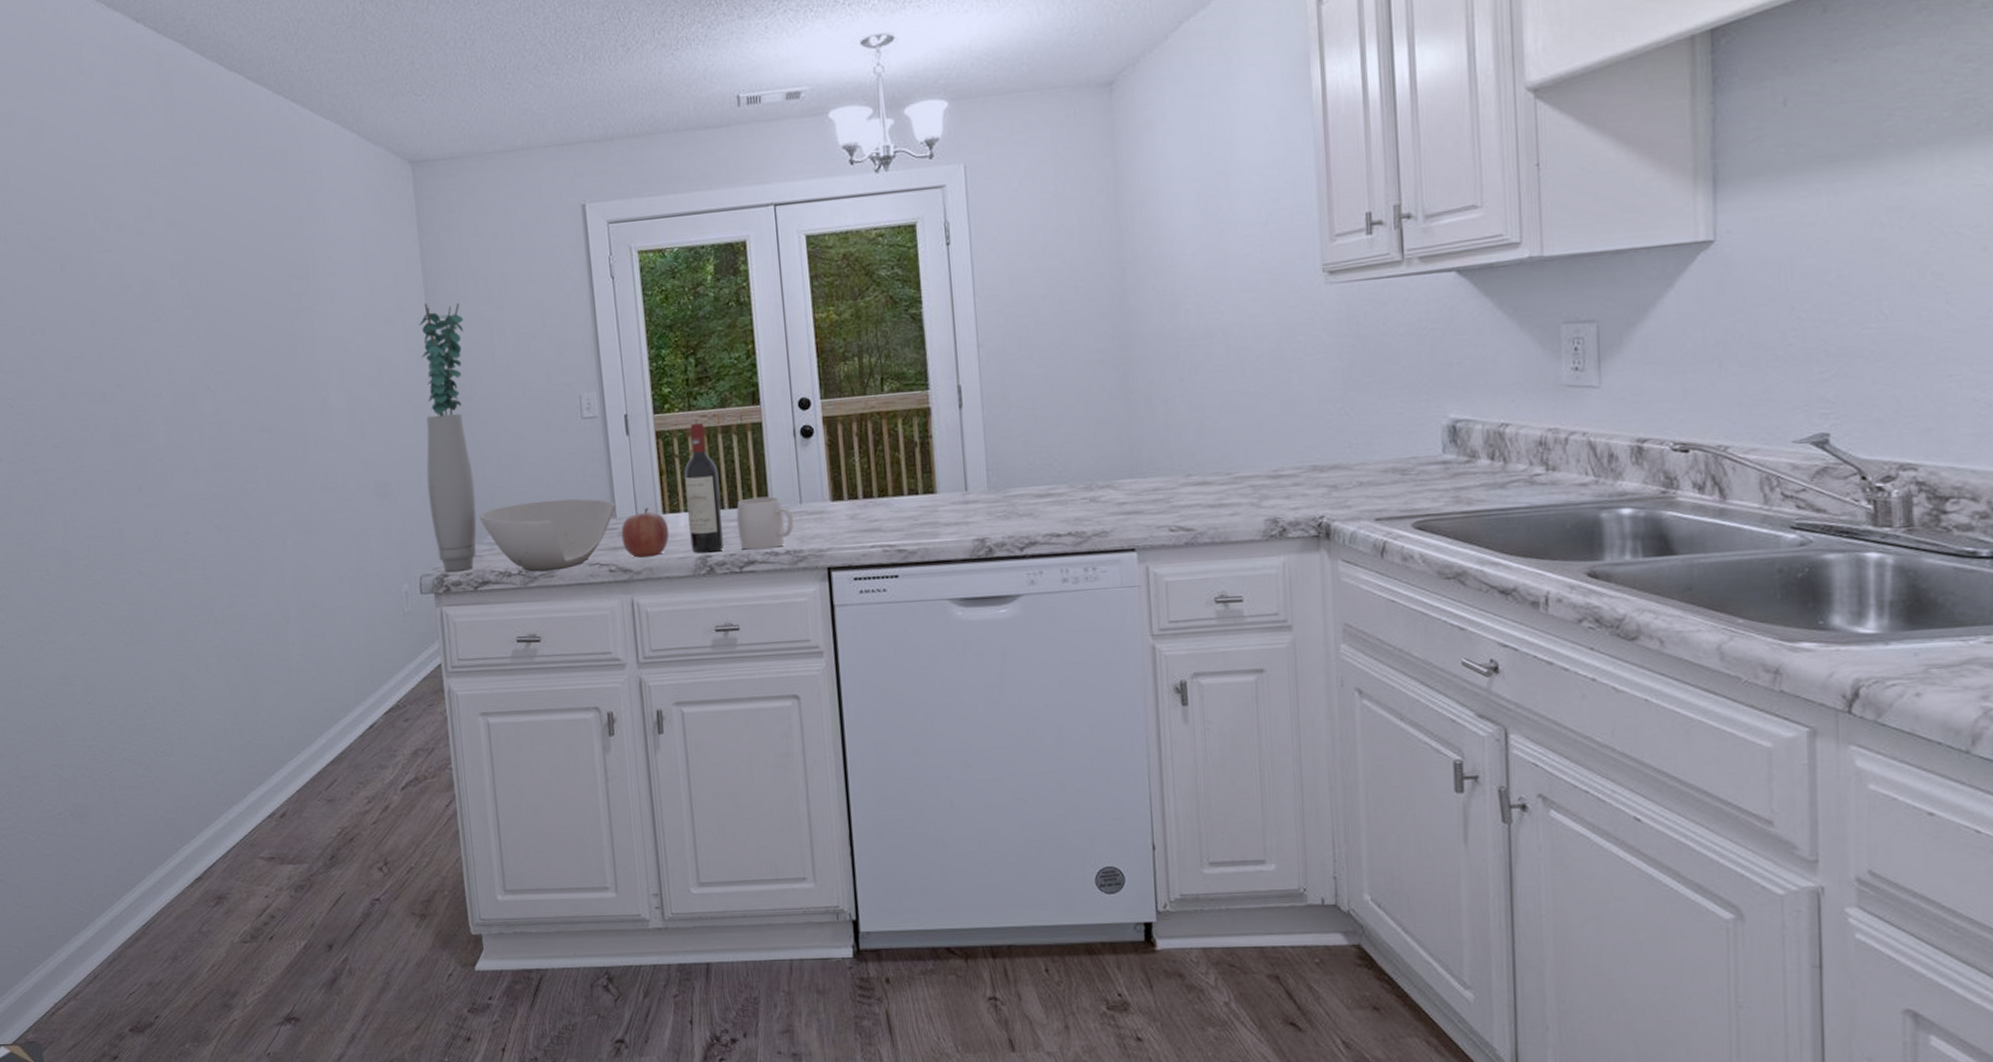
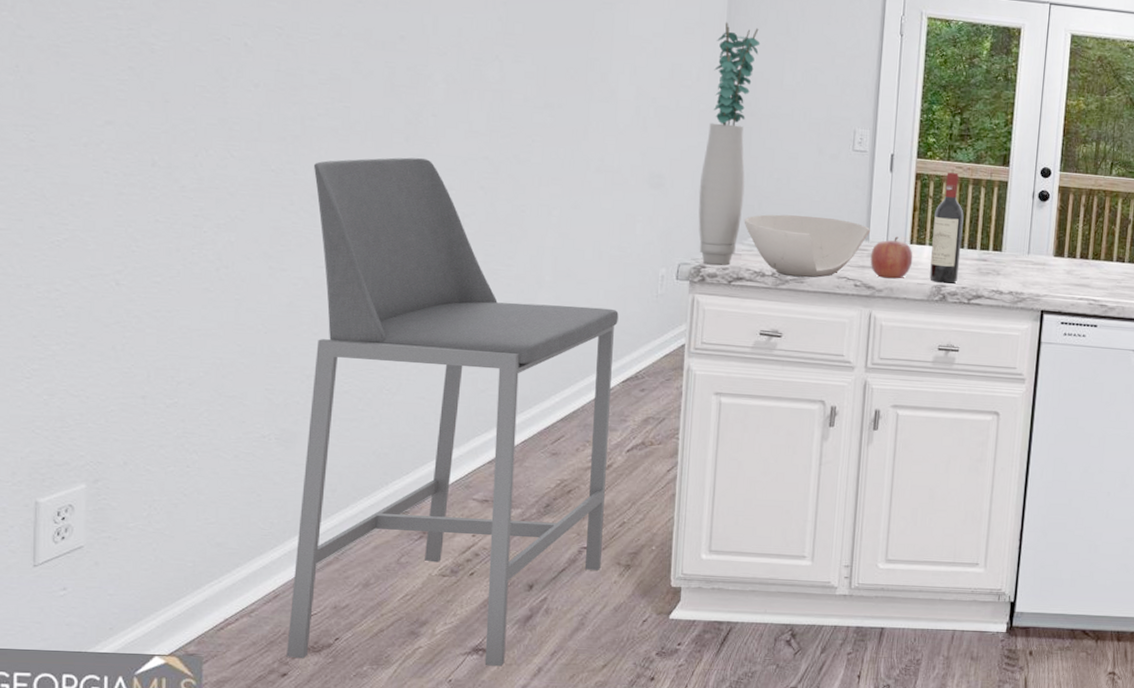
bar stool: none [62,506,396,1040] -> present [286,157,619,667]
mug: present [736,496,794,551] -> none [971,242,1021,289]

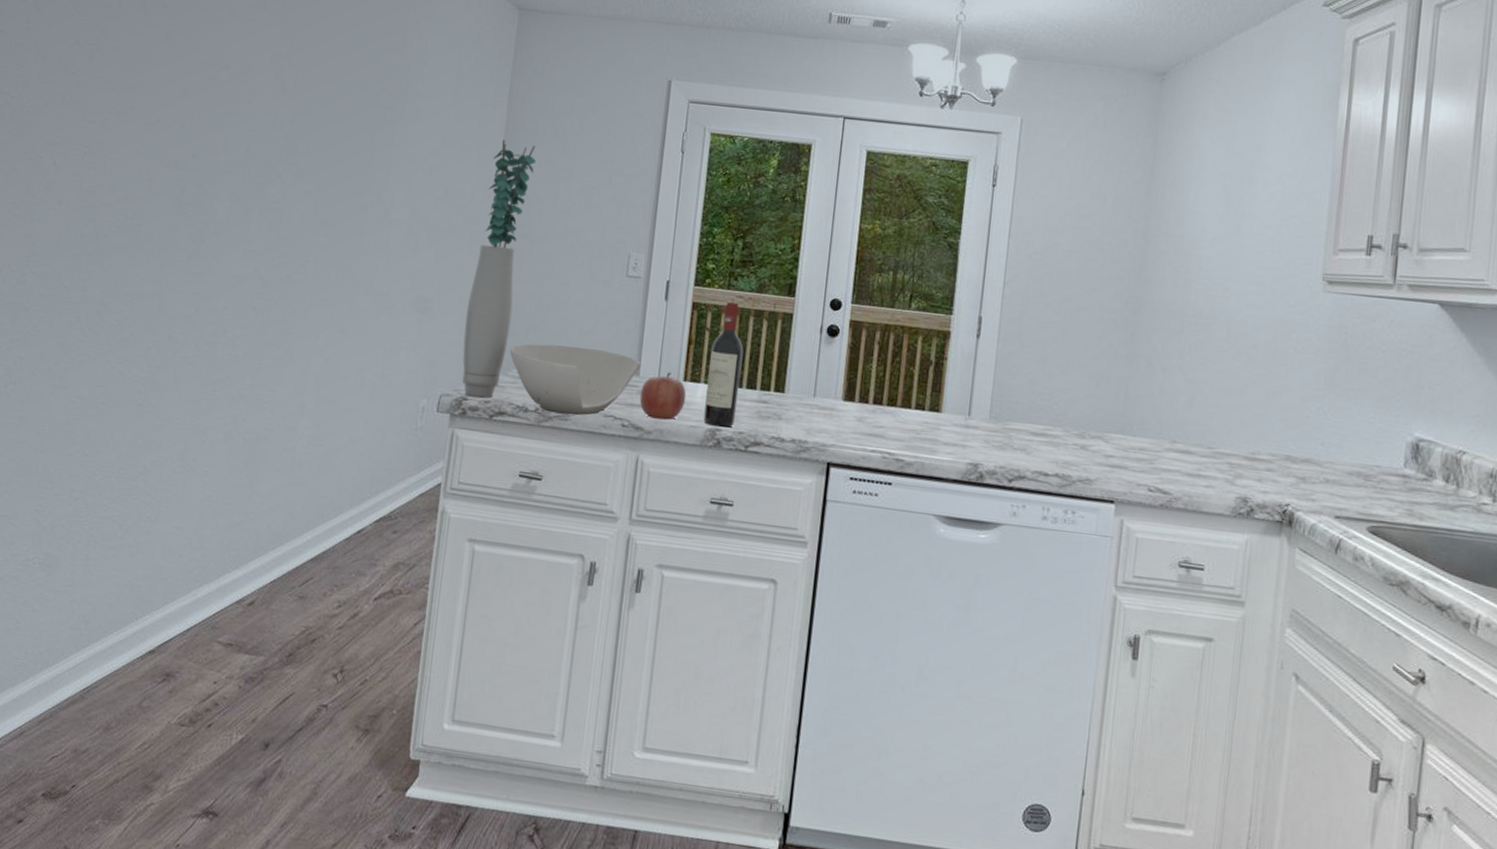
bar stool: present [286,157,619,667] -> none [24,276,377,835]

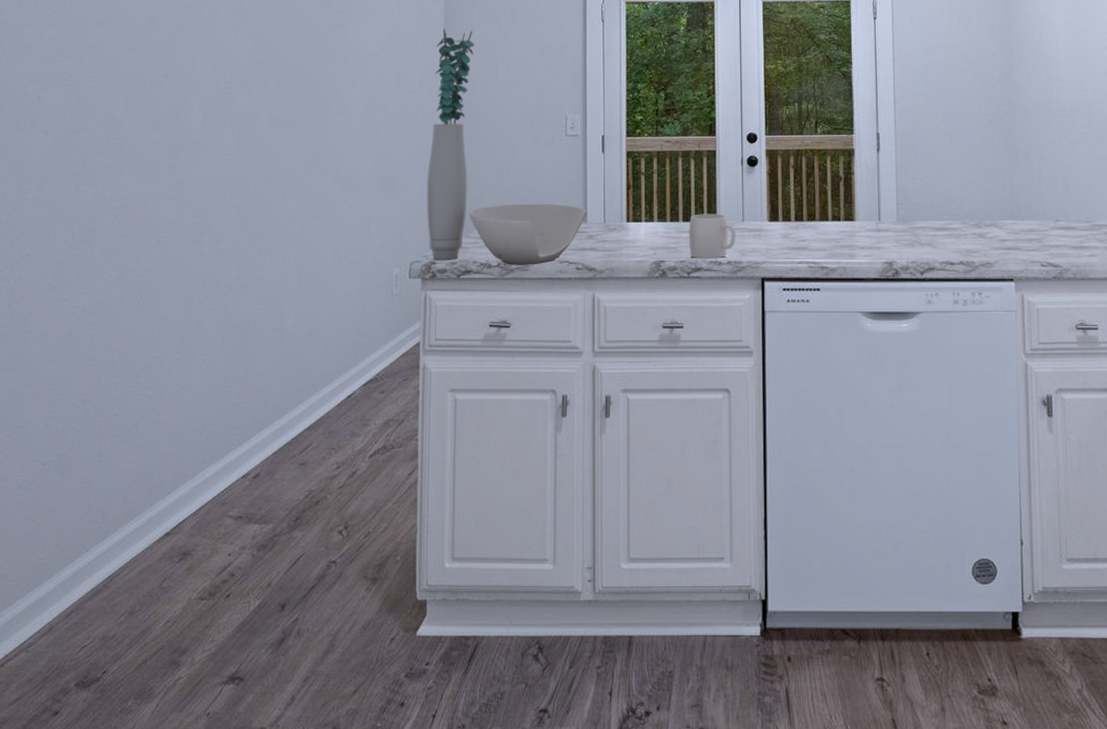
fruit: present [639,372,686,421] -> none [590,216,631,260]
wine bottle: present [703,302,744,428] -> none [648,148,677,259]
mug: none [750,382,805,435] -> present [688,213,737,259]

